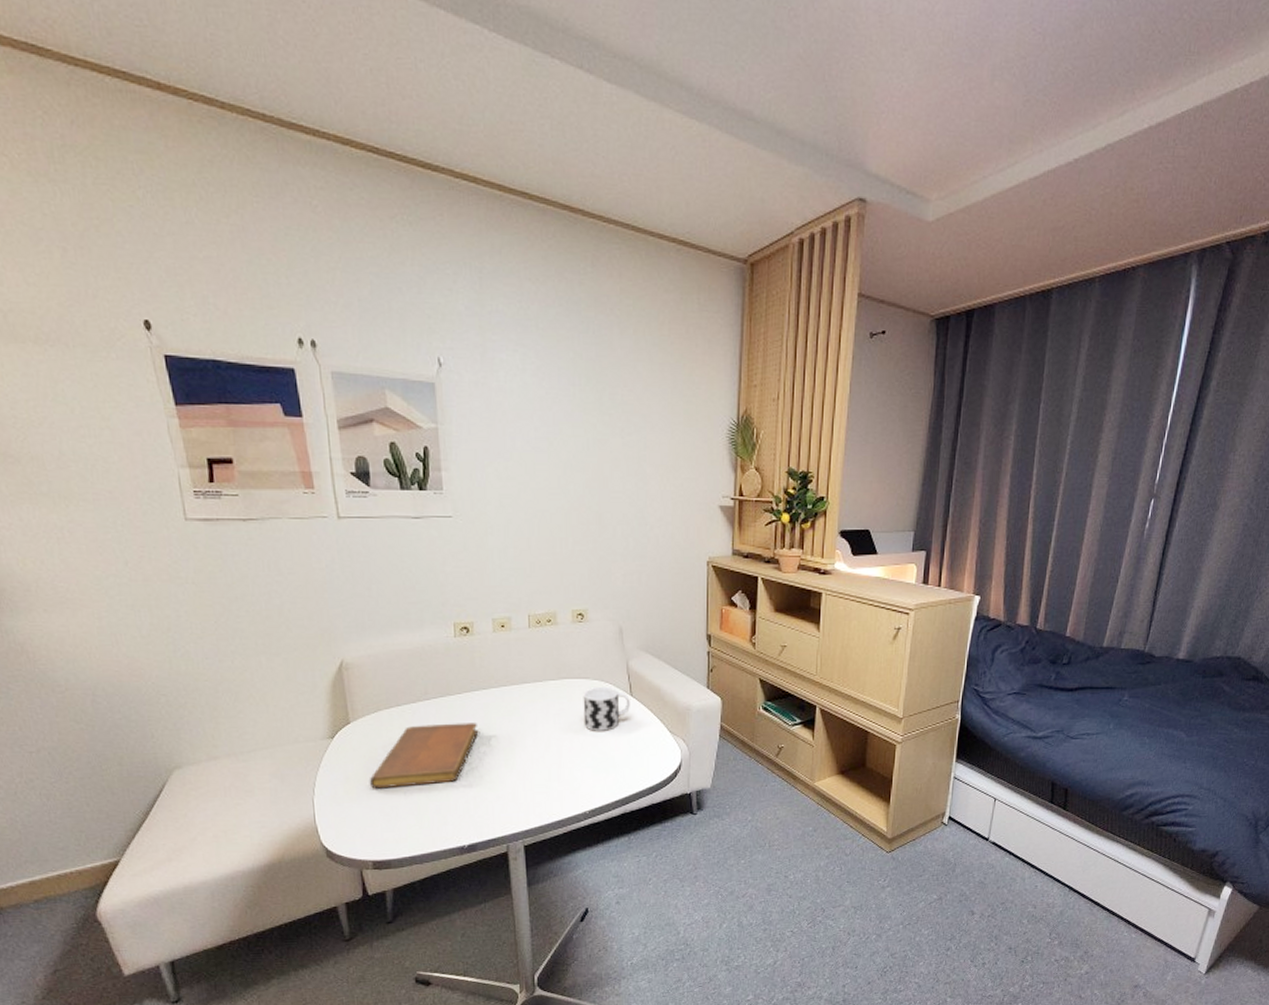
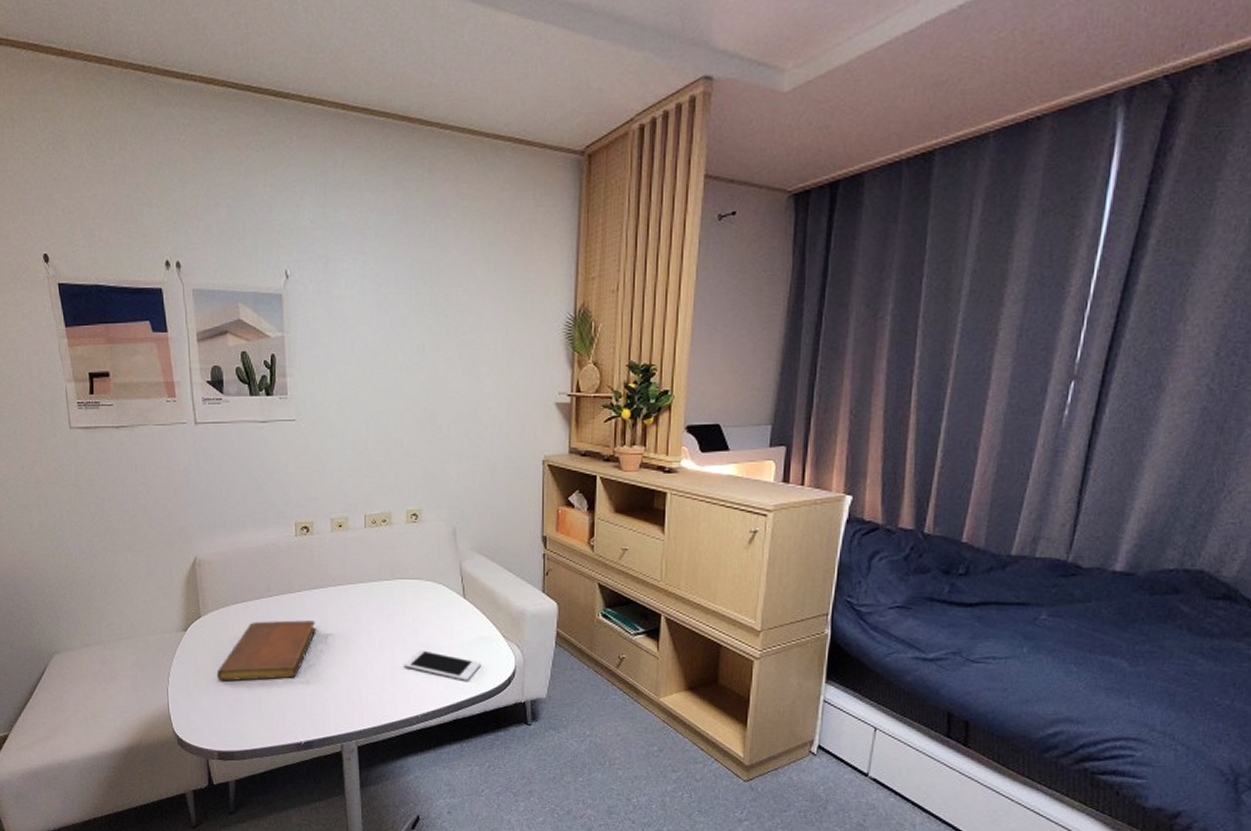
cell phone: none [570,748,648,776] -> present [403,650,481,681]
cup: present [583,686,630,731] -> none [416,587,463,633]

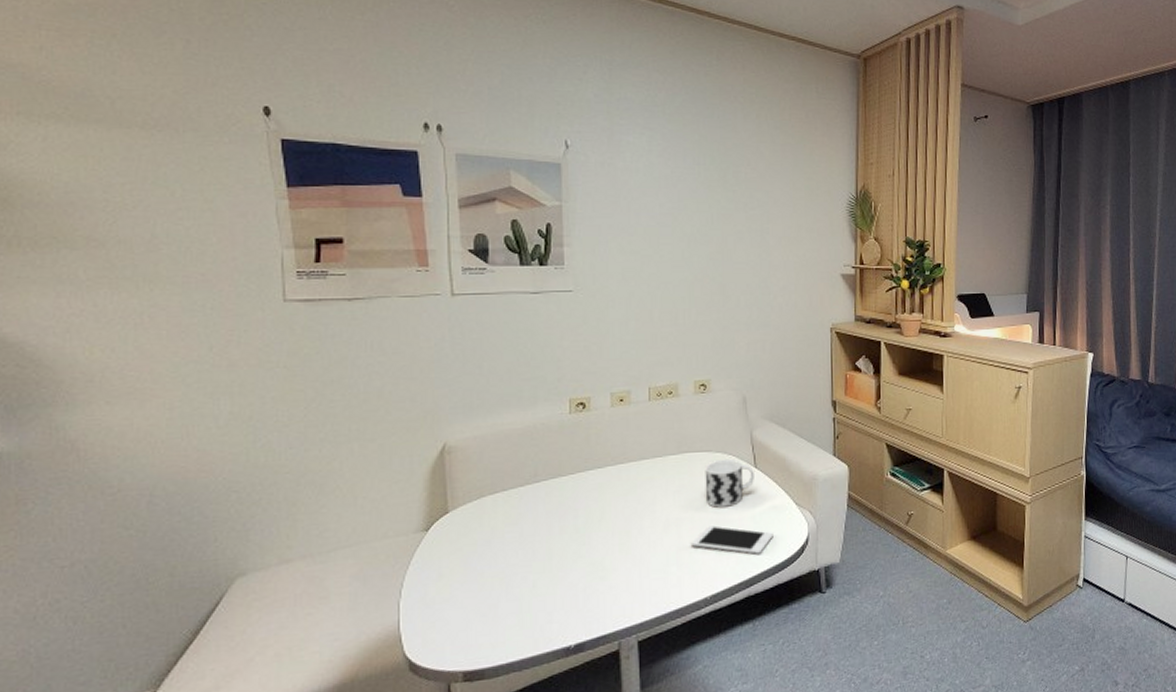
notebook: present [216,620,316,682] -> none [465,505,592,586]
cup: none [416,587,463,633] -> present [705,458,754,508]

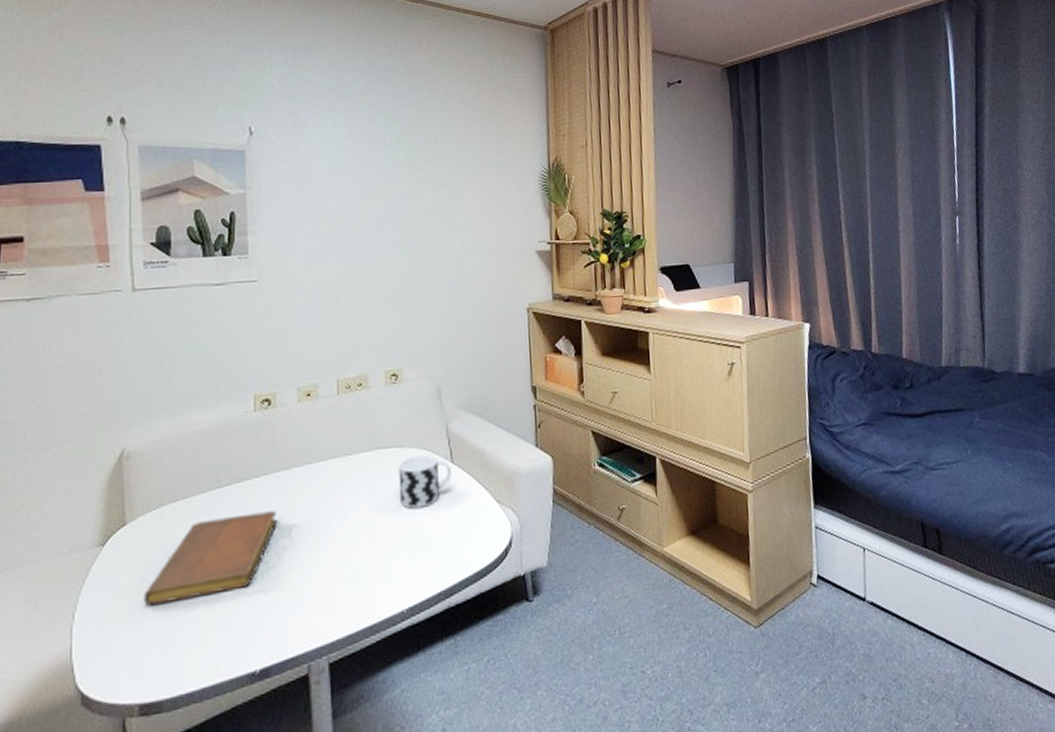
notebook: none [465,505,592,586] -> present [143,511,278,606]
cell phone: present [690,525,773,555] -> none [384,529,474,560]

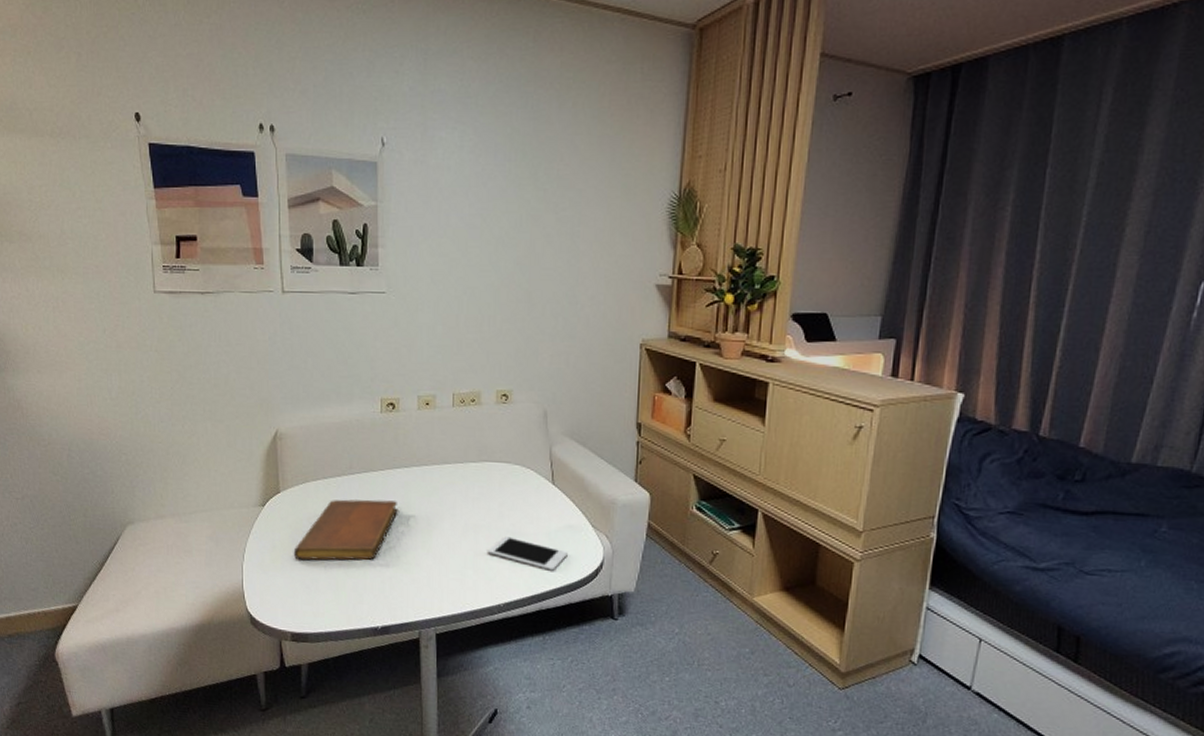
cell phone: none [384,529,474,560] -> present [487,536,568,571]
cup: present [398,453,451,509] -> none [502,471,552,520]

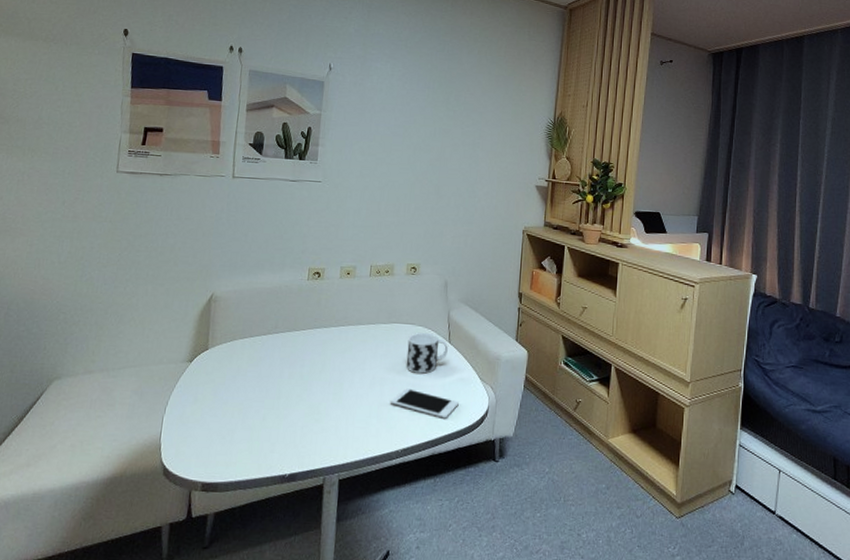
notebook: present [293,499,398,561] -> none [213,355,315,412]
cup: none [502,471,552,520] -> present [406,332,448,374]

